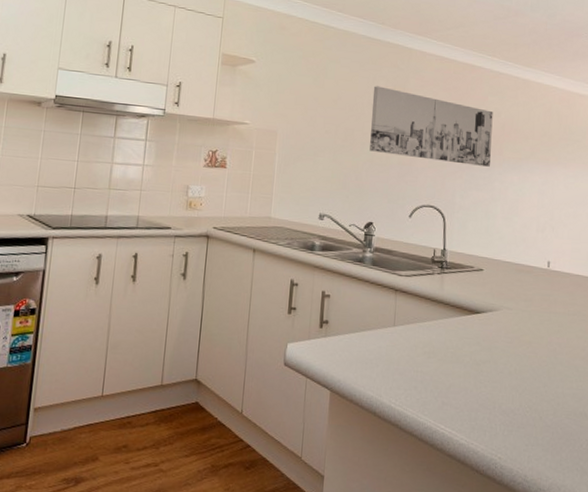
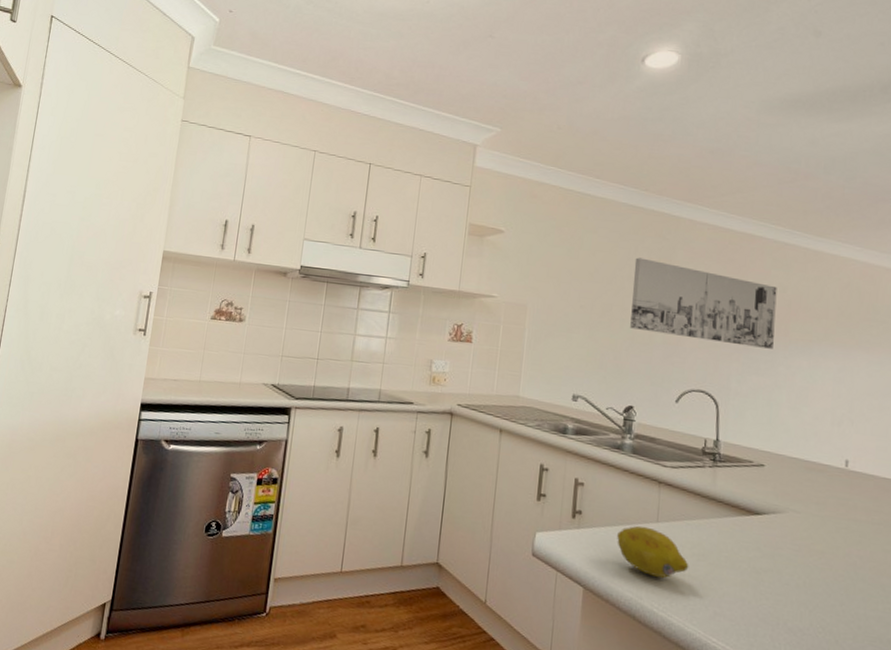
fruit: none [359,330,421,376] -> present [617,525,689,578]

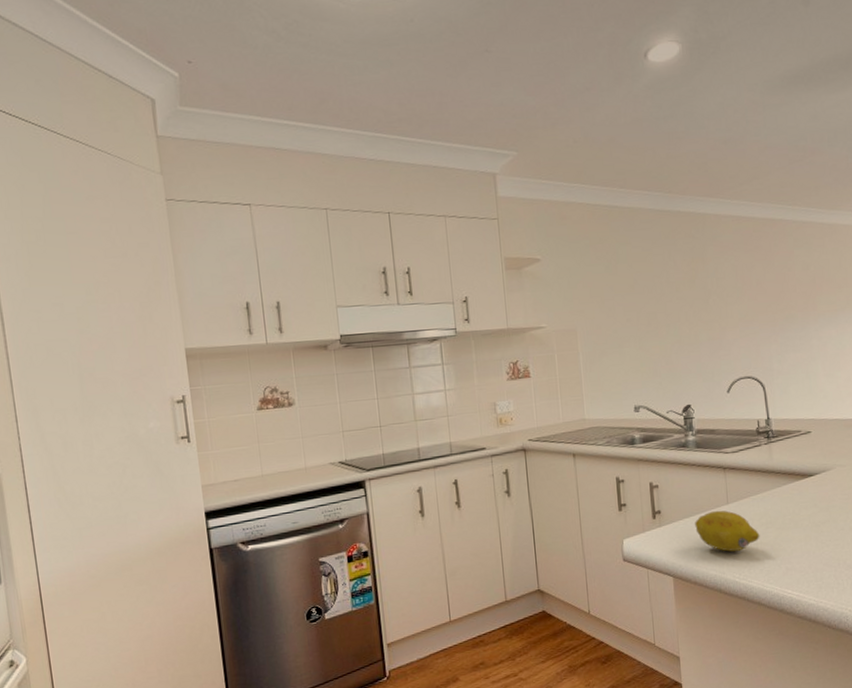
wall art: present [630,257,777,349] -> none [670,261,805,332]

